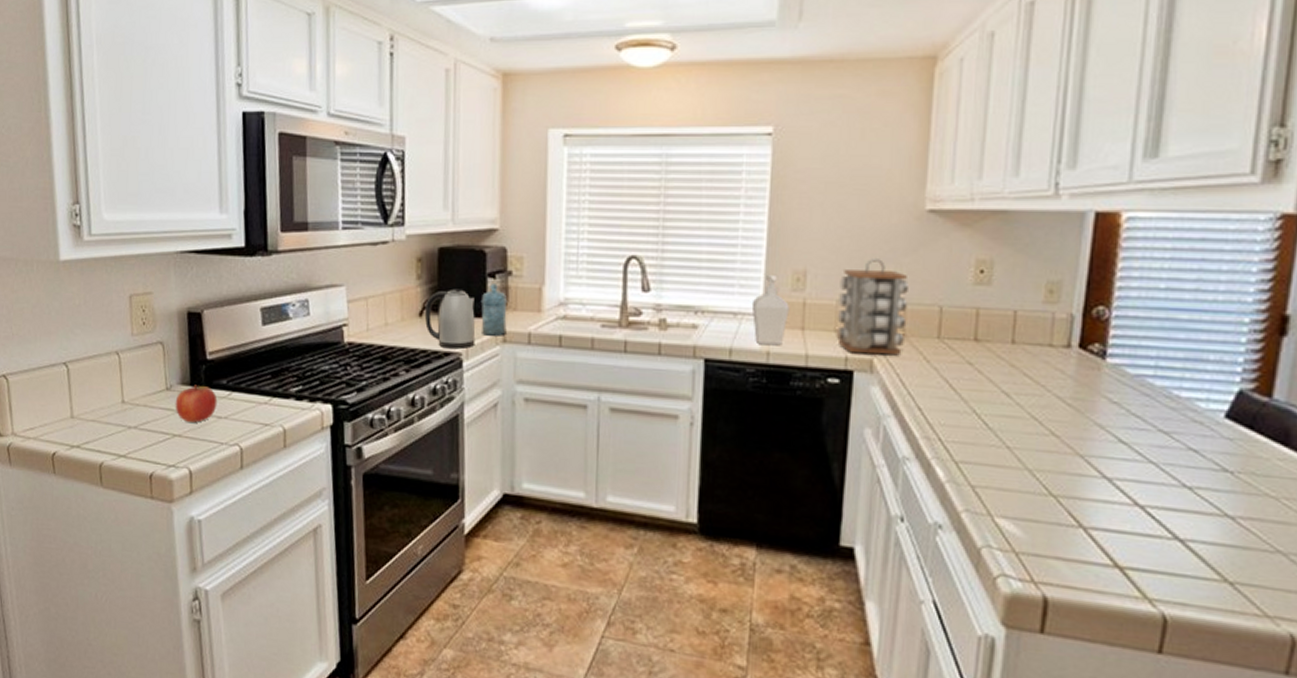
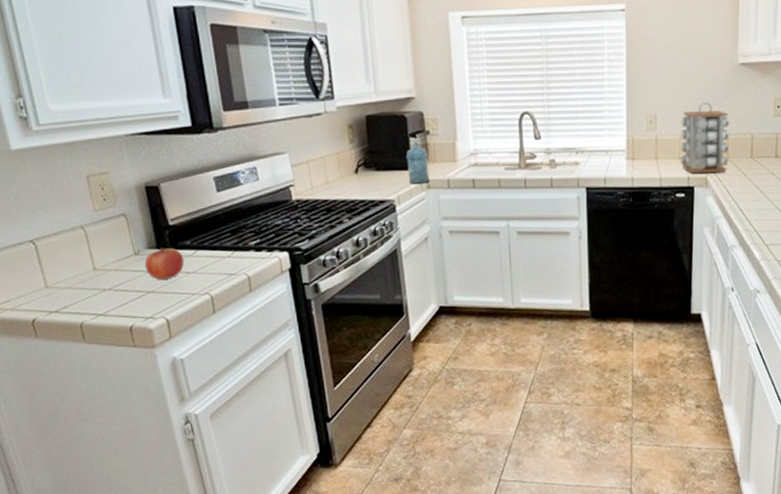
kettle: present [424,289,476,349] -> none [359,148,405,198]
soap bottle: present [751,275,789,346] -> none [618,120,646,173]

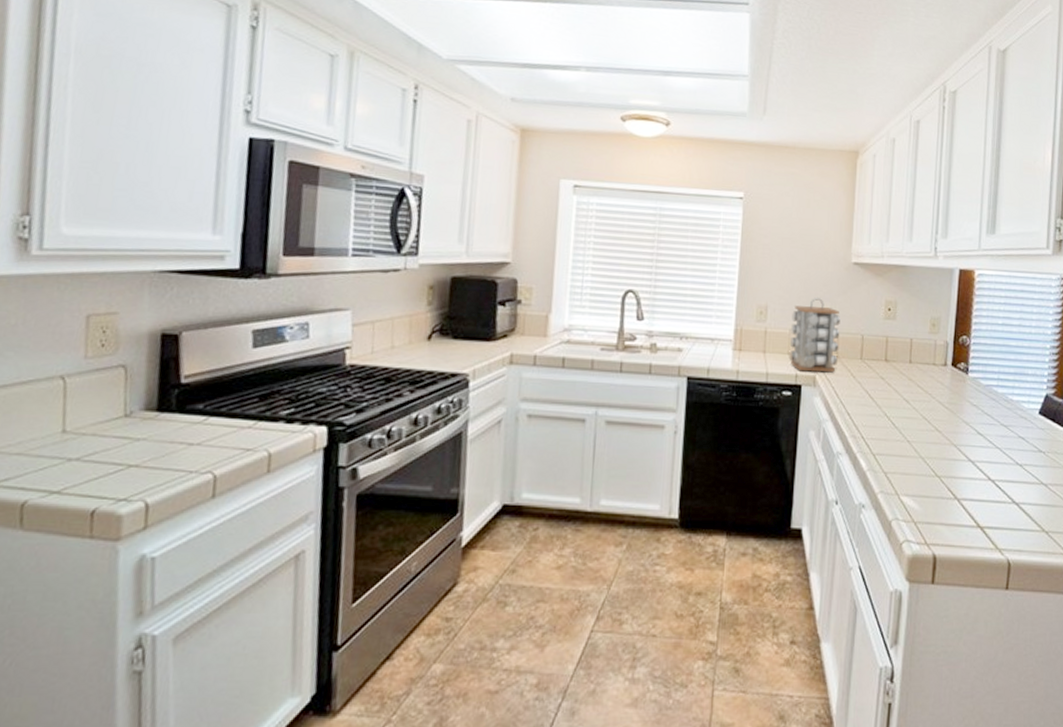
fruit: present [144,247,185,280] -> none [134,410,190,451]
canister: present [405,141,430,184] -> none [489,310,516,358]

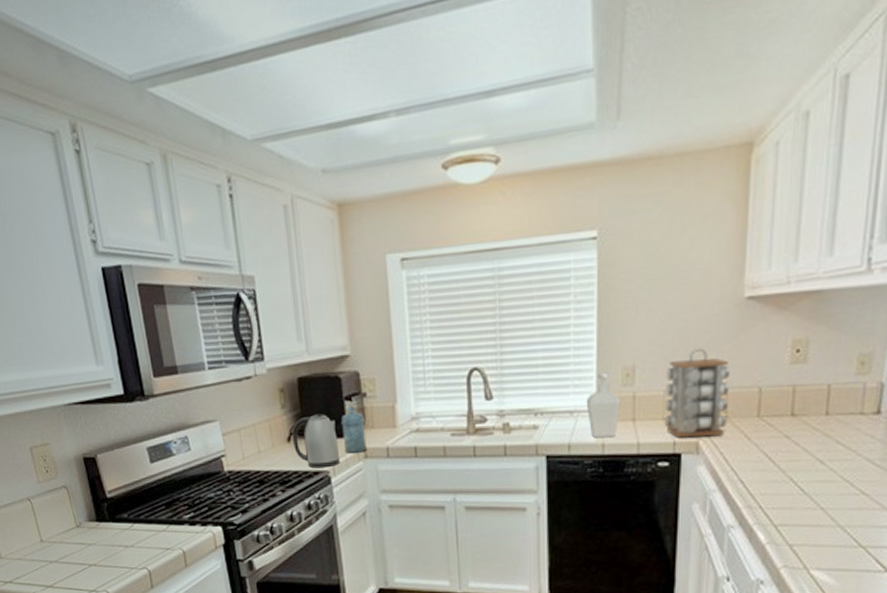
kettle: none [433,315,484,371] -> present [291,413,340,469]
canister: none [489,310,516,358] -> present [340,405,367,453]
soap bottle: none [725,309,754,366] -> present [586,373,621,438]

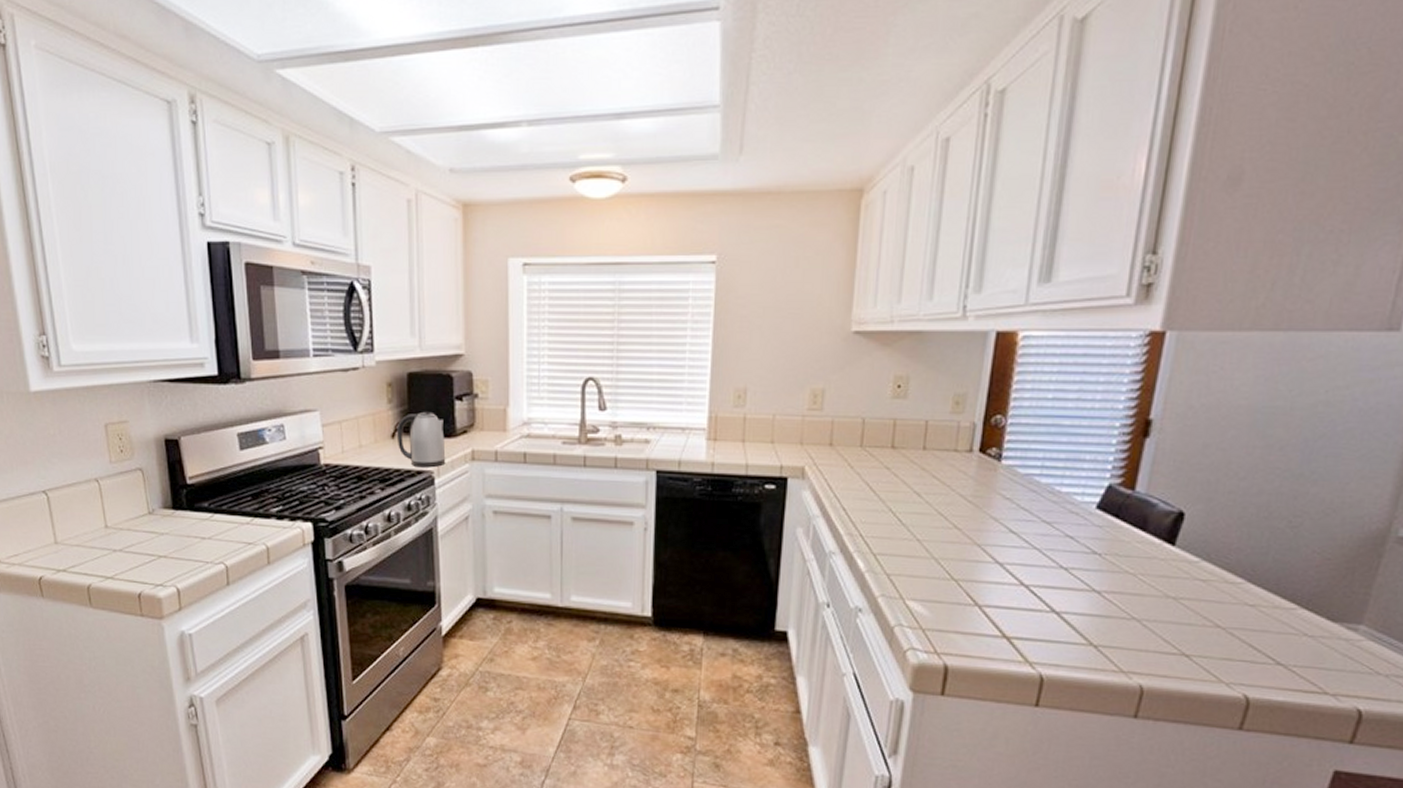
canister: present [340,405,367,453] -> none [449,405,475,455]
soap bottle: present [586,373,621,438] -> none [698,393,732,457]
spice rack: present [664,348,730,438] -> none [772,376,836,463]

